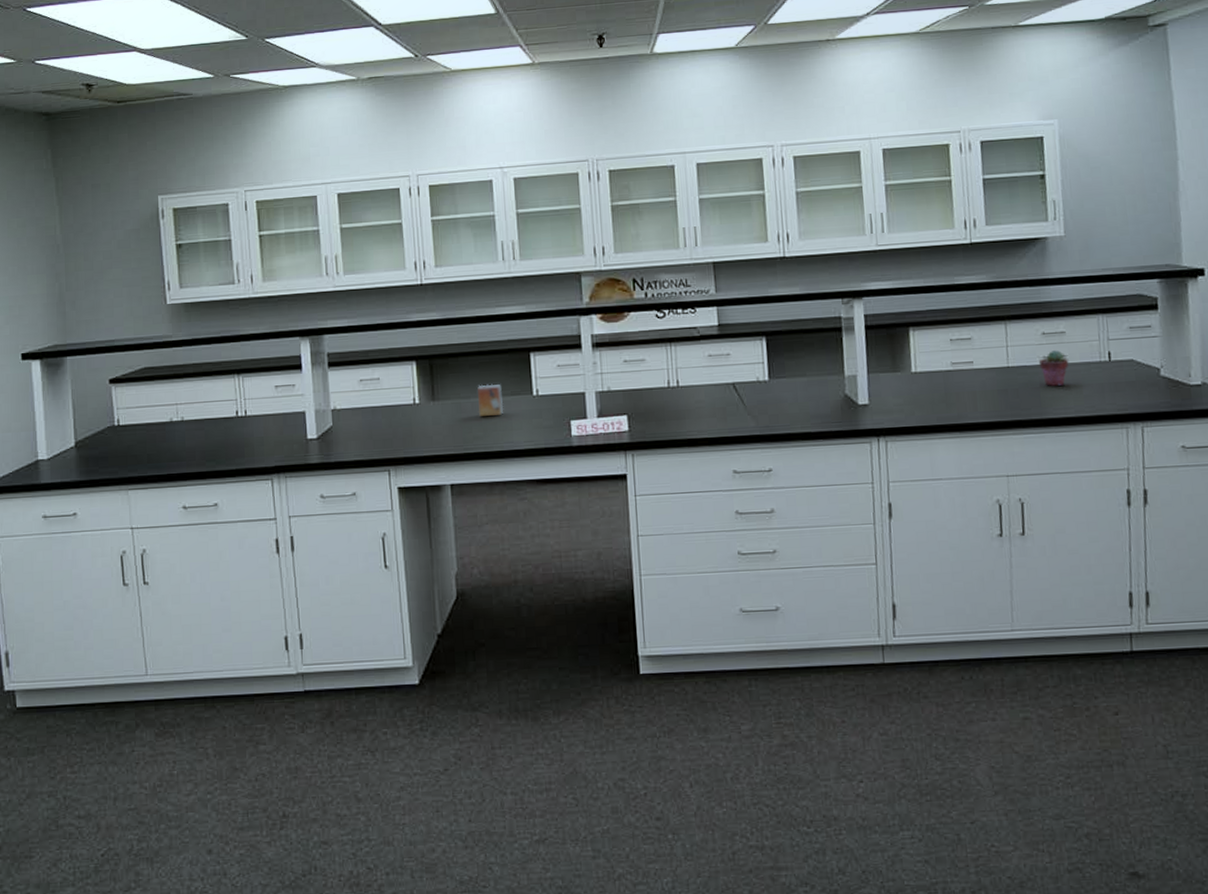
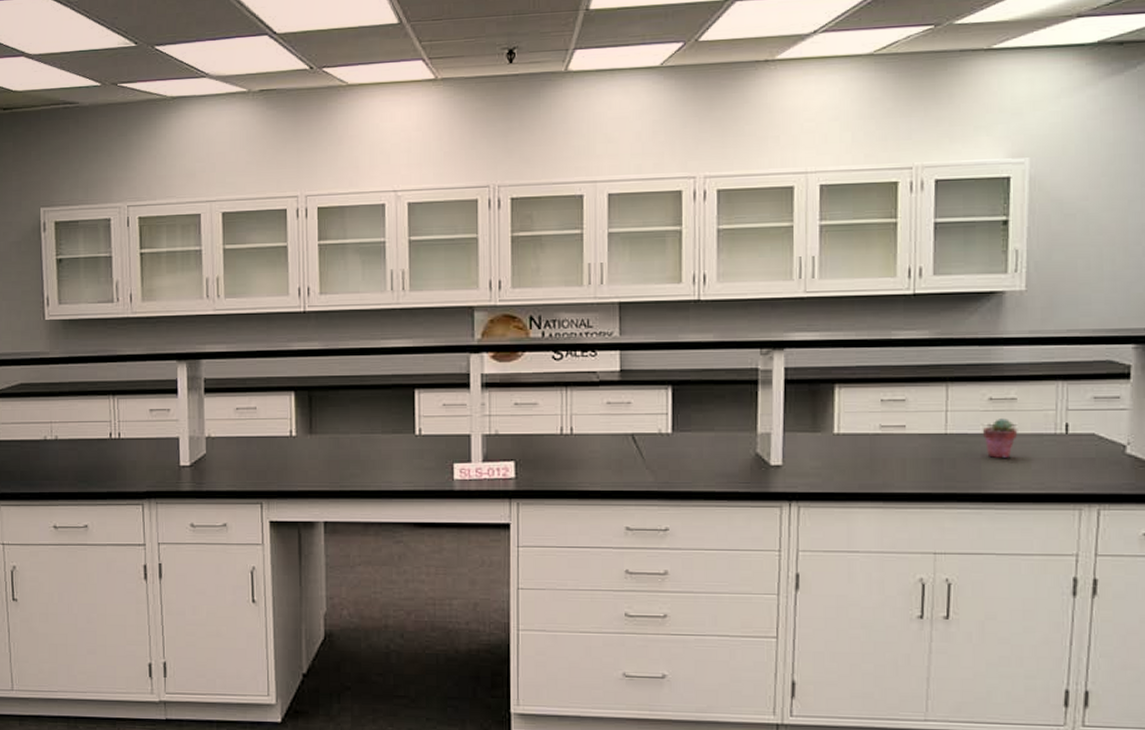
small box: present [478,384,504,416] -> none [356,420,384,454]

